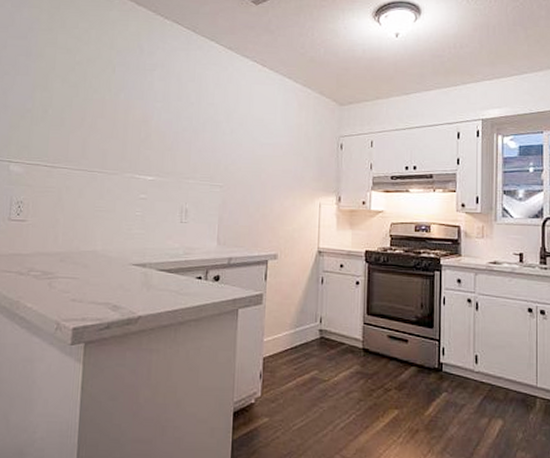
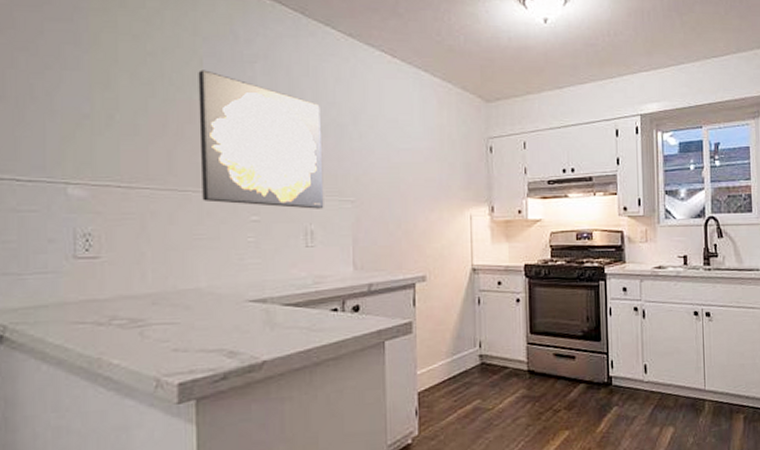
wall art: none [105,76,201,191] -> present [198,70,324,209]

